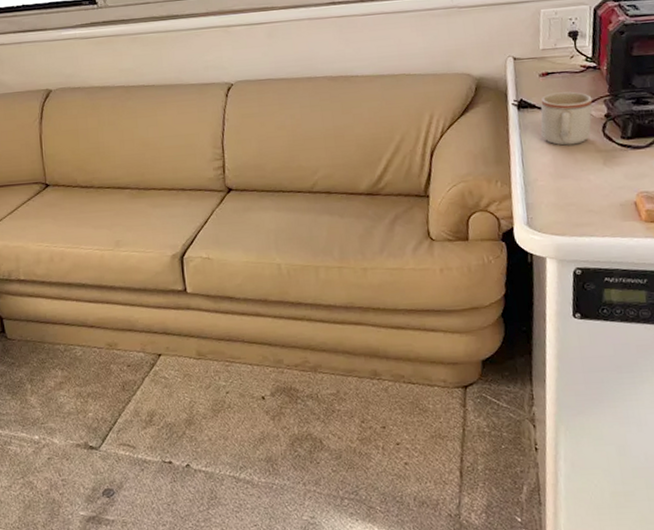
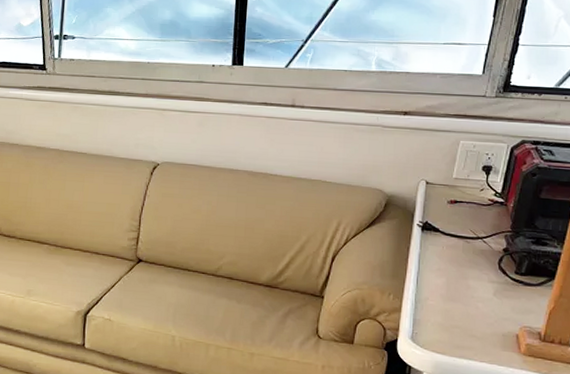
mug: present [540,91,593,146] -> none [440,220,494,272]

